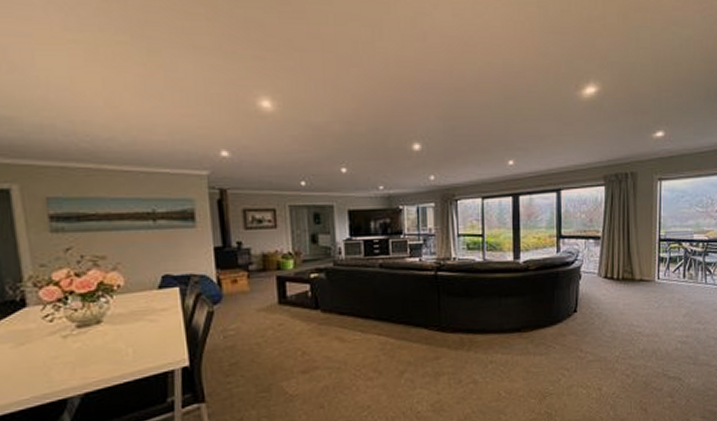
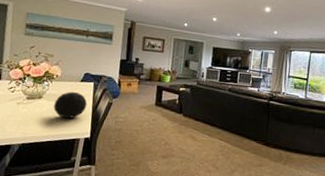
decorative orb: none [123,304,176,346] -> present [53,91,88,119]

